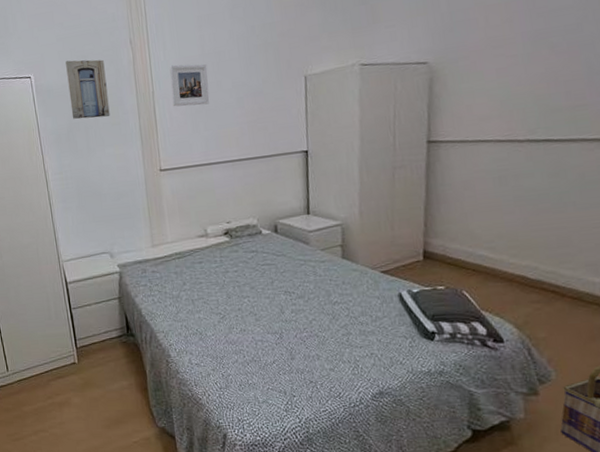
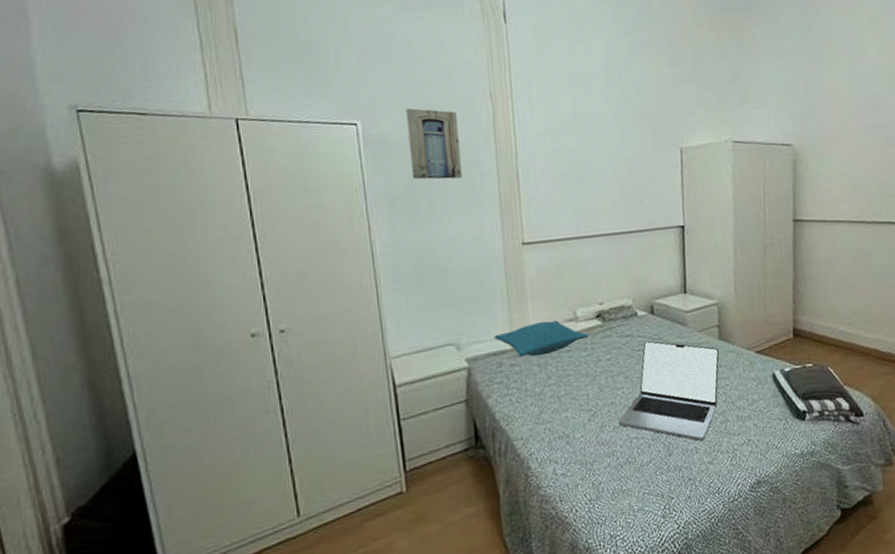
pillow: none [139,236,218,266] -> present [494,320,588,357]
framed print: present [169,63,210,107] -> none [536,125,581,172]
laptop: none [244,256,342,349] -> present [618,340,719,441]

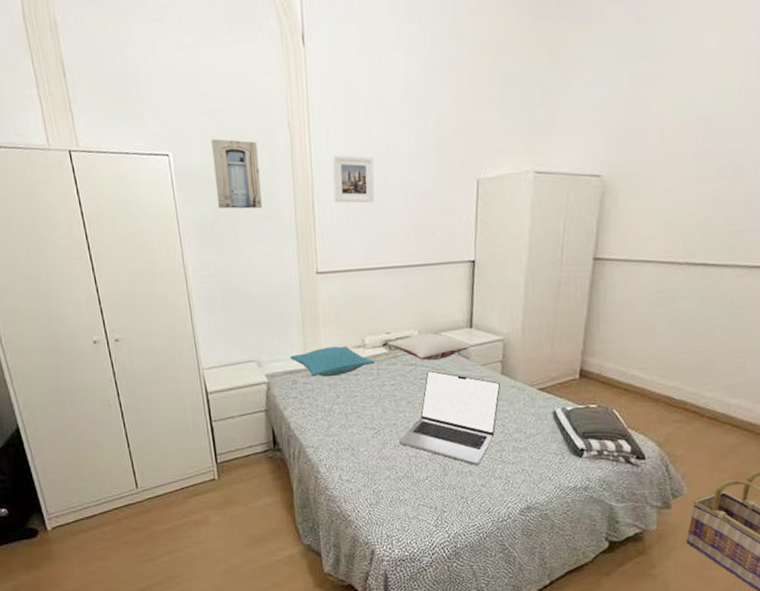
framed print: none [536,125,581,172] -> present [332,154,375,203]
pillow: none [601,301,686,331] -> present [388,333,470,360]

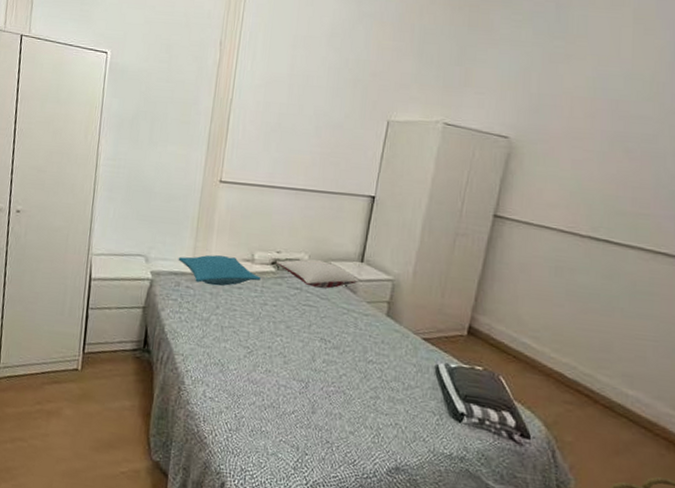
wall art: present [211,139,262,209] -> none [141,46,188,113]
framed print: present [332,154,375,203] -> none [249,77,293,126]
laptop: present [398,370,500,465] -> none [270,297,384,409]

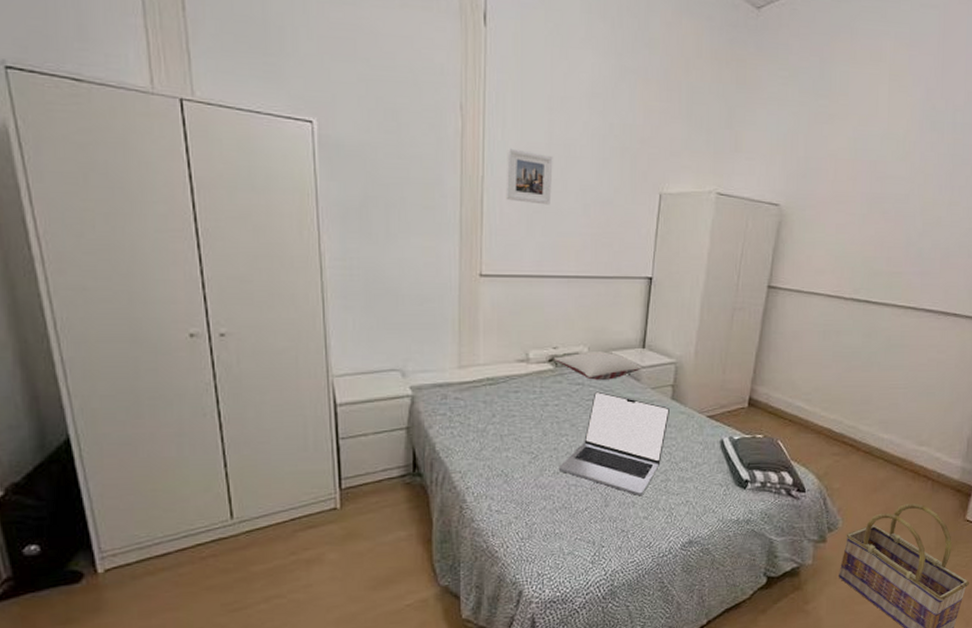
pillow: present [178,255,261,286] -> none [441,359,538,393]
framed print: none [249,77,293,126] -> present [506,148,553,205]
laptop: none [270,297,384,409] -> present [558,391,669,495]

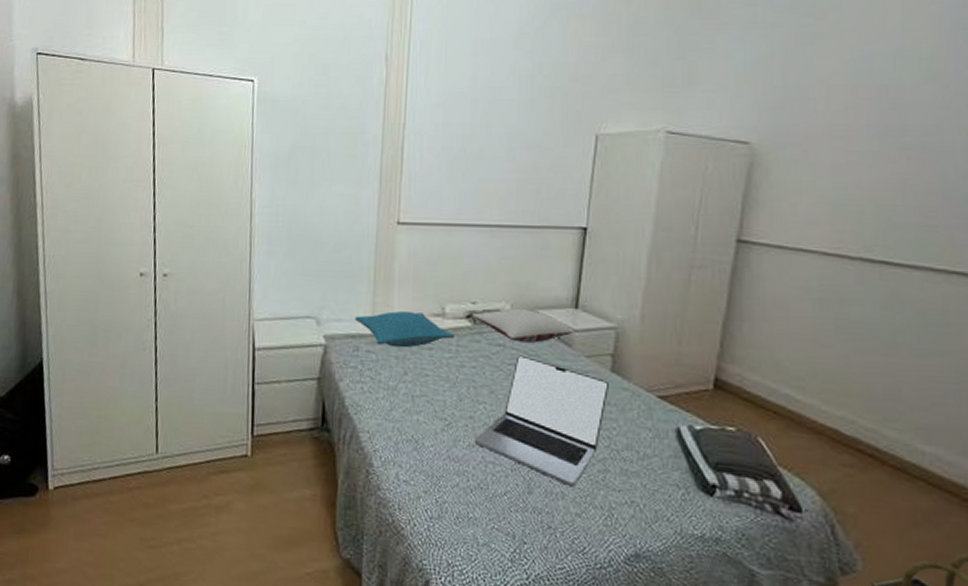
pillow: none [441,359,538,393] -> present [354,311,454,348]
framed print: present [506,148,553,205] -> none [426,94,477,150]

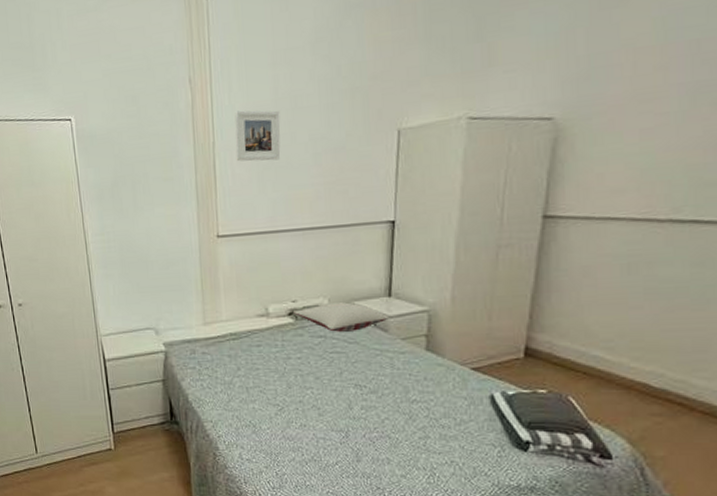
pillow: present [354,311,454,348] -> none [188,315,279,348]
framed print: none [426,94,477,150] -> present [234,110,281,162]
laptop: present [474,355,609,486] -> none [305,343,425,452]

